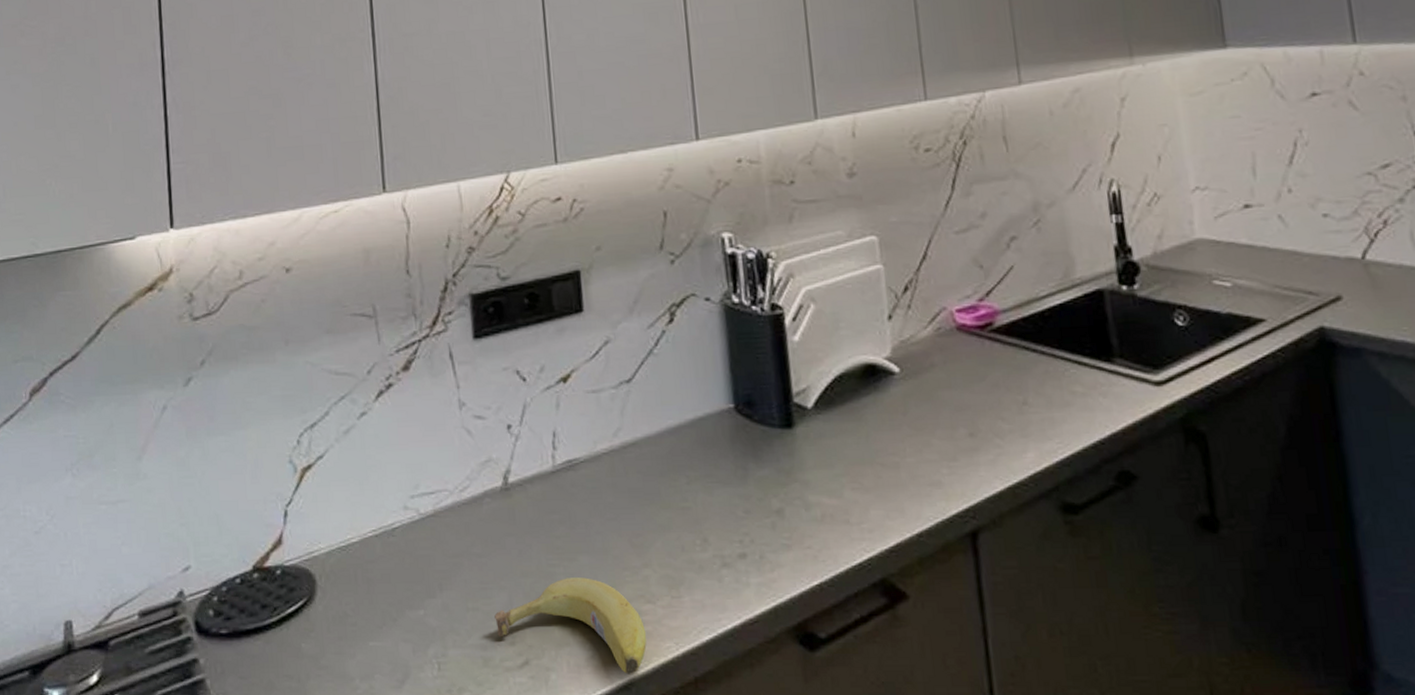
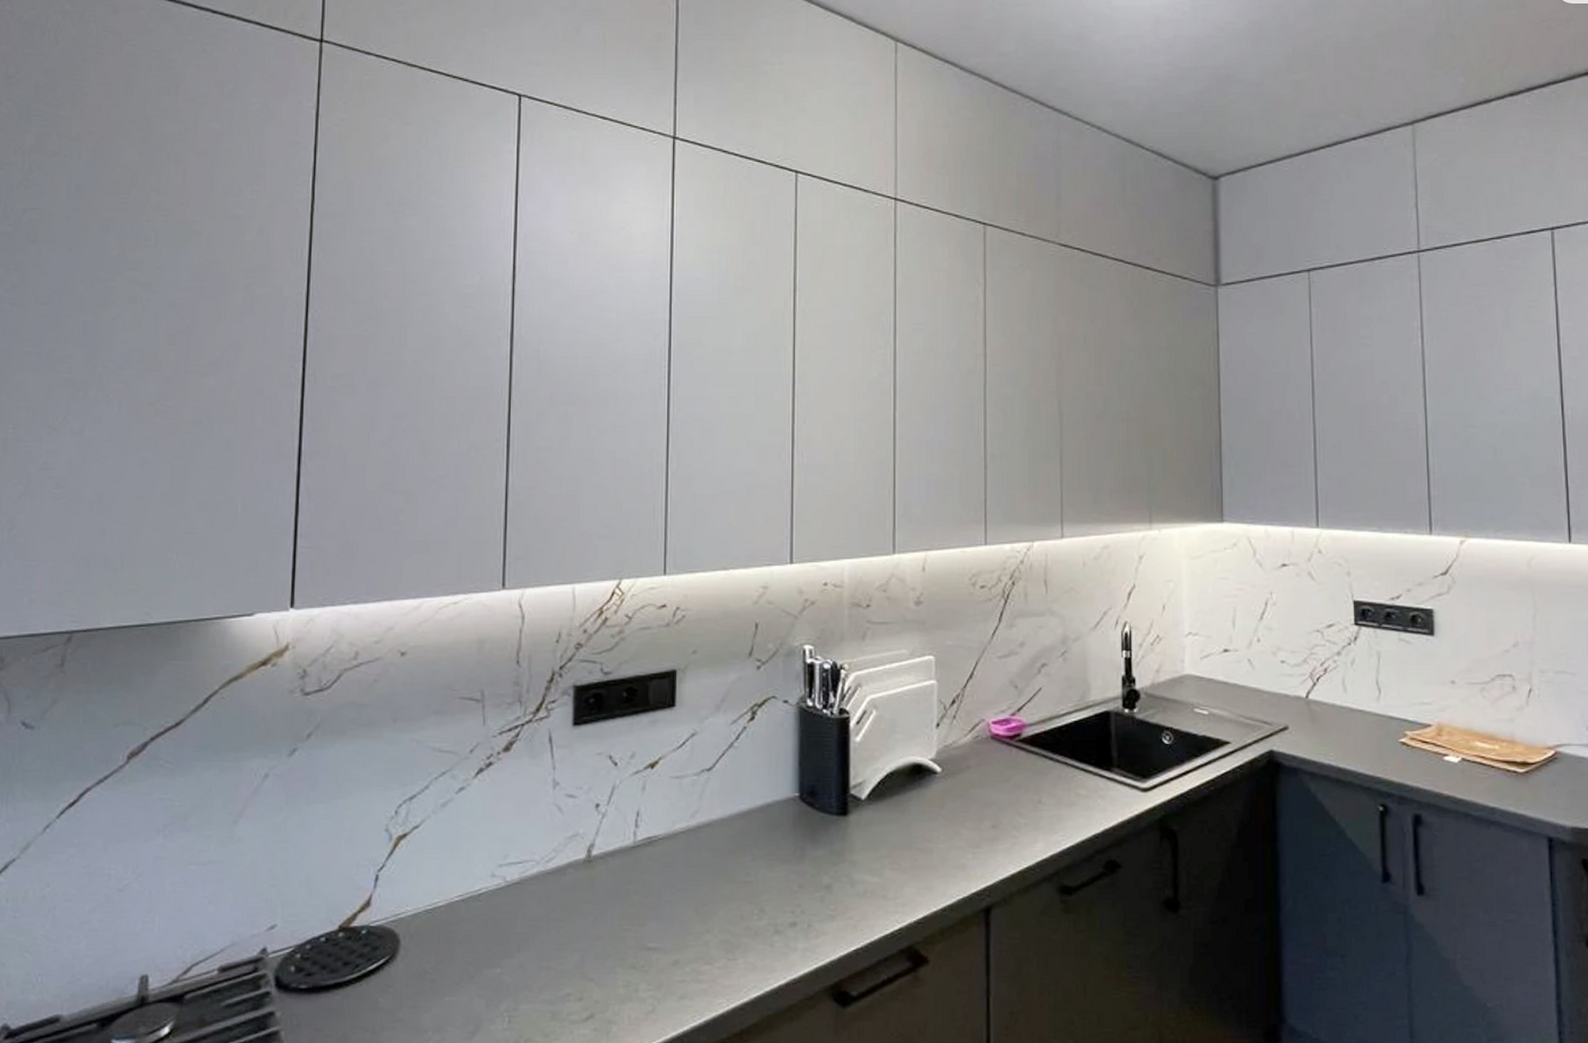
fruit: present [494,577,647,674] -> none [566,941,702,1027]

